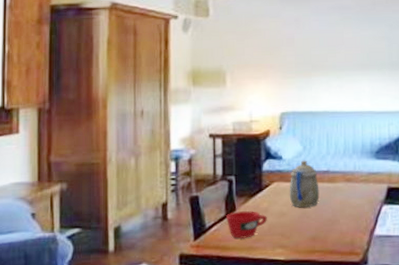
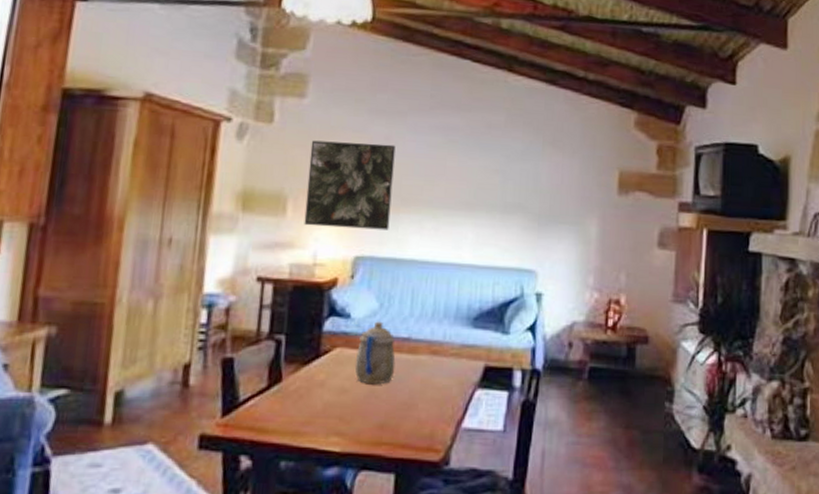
cup: present [225,211,267,239] -> none [267,382,323,421]
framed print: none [239,25,305,92] -> present [304,140,396,231]

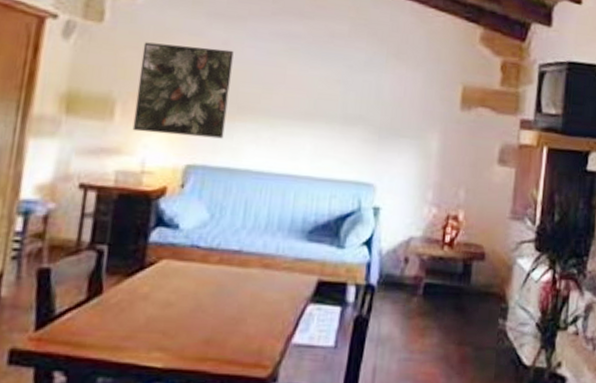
teapot: present [354,321,396,384] -> none [181,232,225,297]

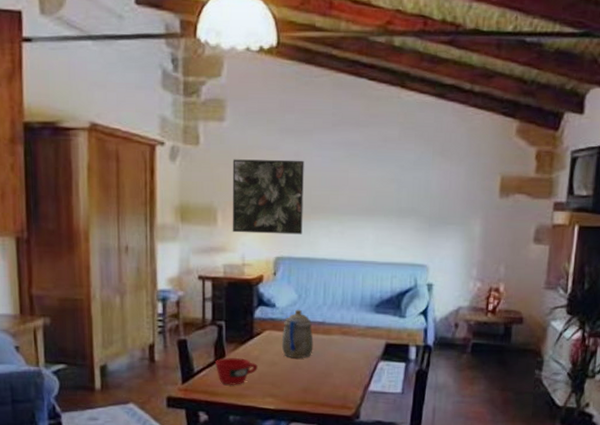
cup: none [85,295,146,335] -> present [214,358,258,386]
teapot: none [181,232,225,297] -> present [281,309,314,358]

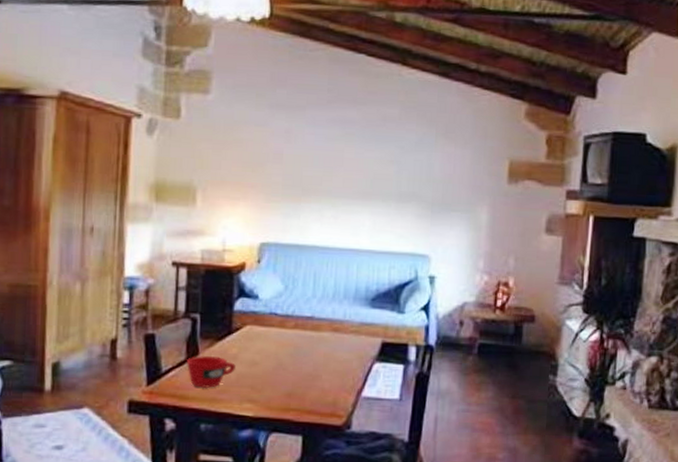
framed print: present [232,159,304,235] -> none [212,134,296,219]
teapot: present [281,309,314,358] -> none [263,302,301,357]

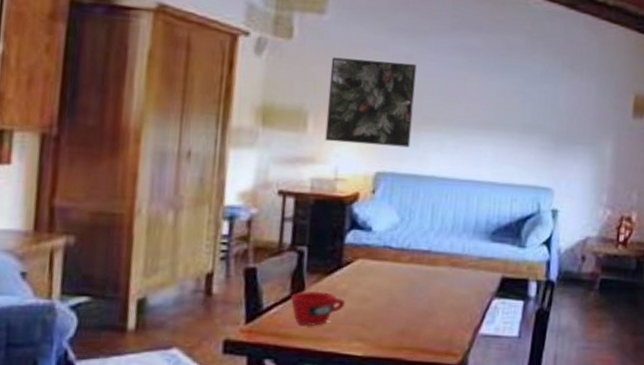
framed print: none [212,134,296,219] -> present [325,57,417,148]

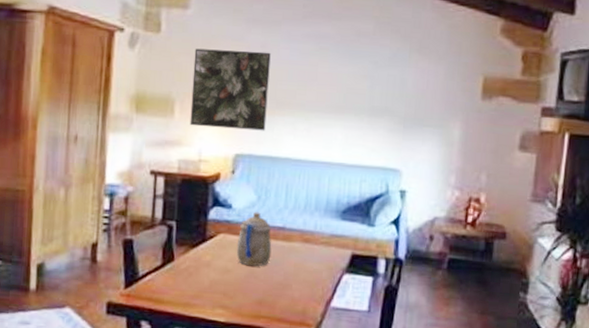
cup: present [290,291,345,327] -> none [161,261,209,294]
teapot: none [376,234,416,293] -> present [236,212,272,266]

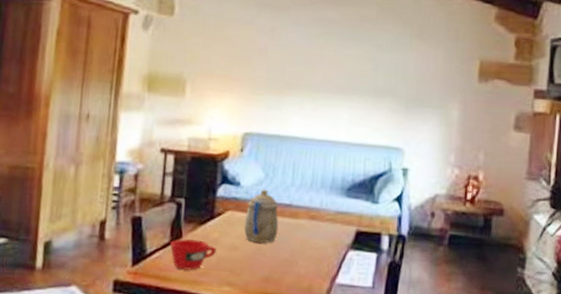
cup: none [161,261,209,294] -> present [169,239,216,271]
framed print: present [190,48,271,131] -> none [200,31,280,111]

